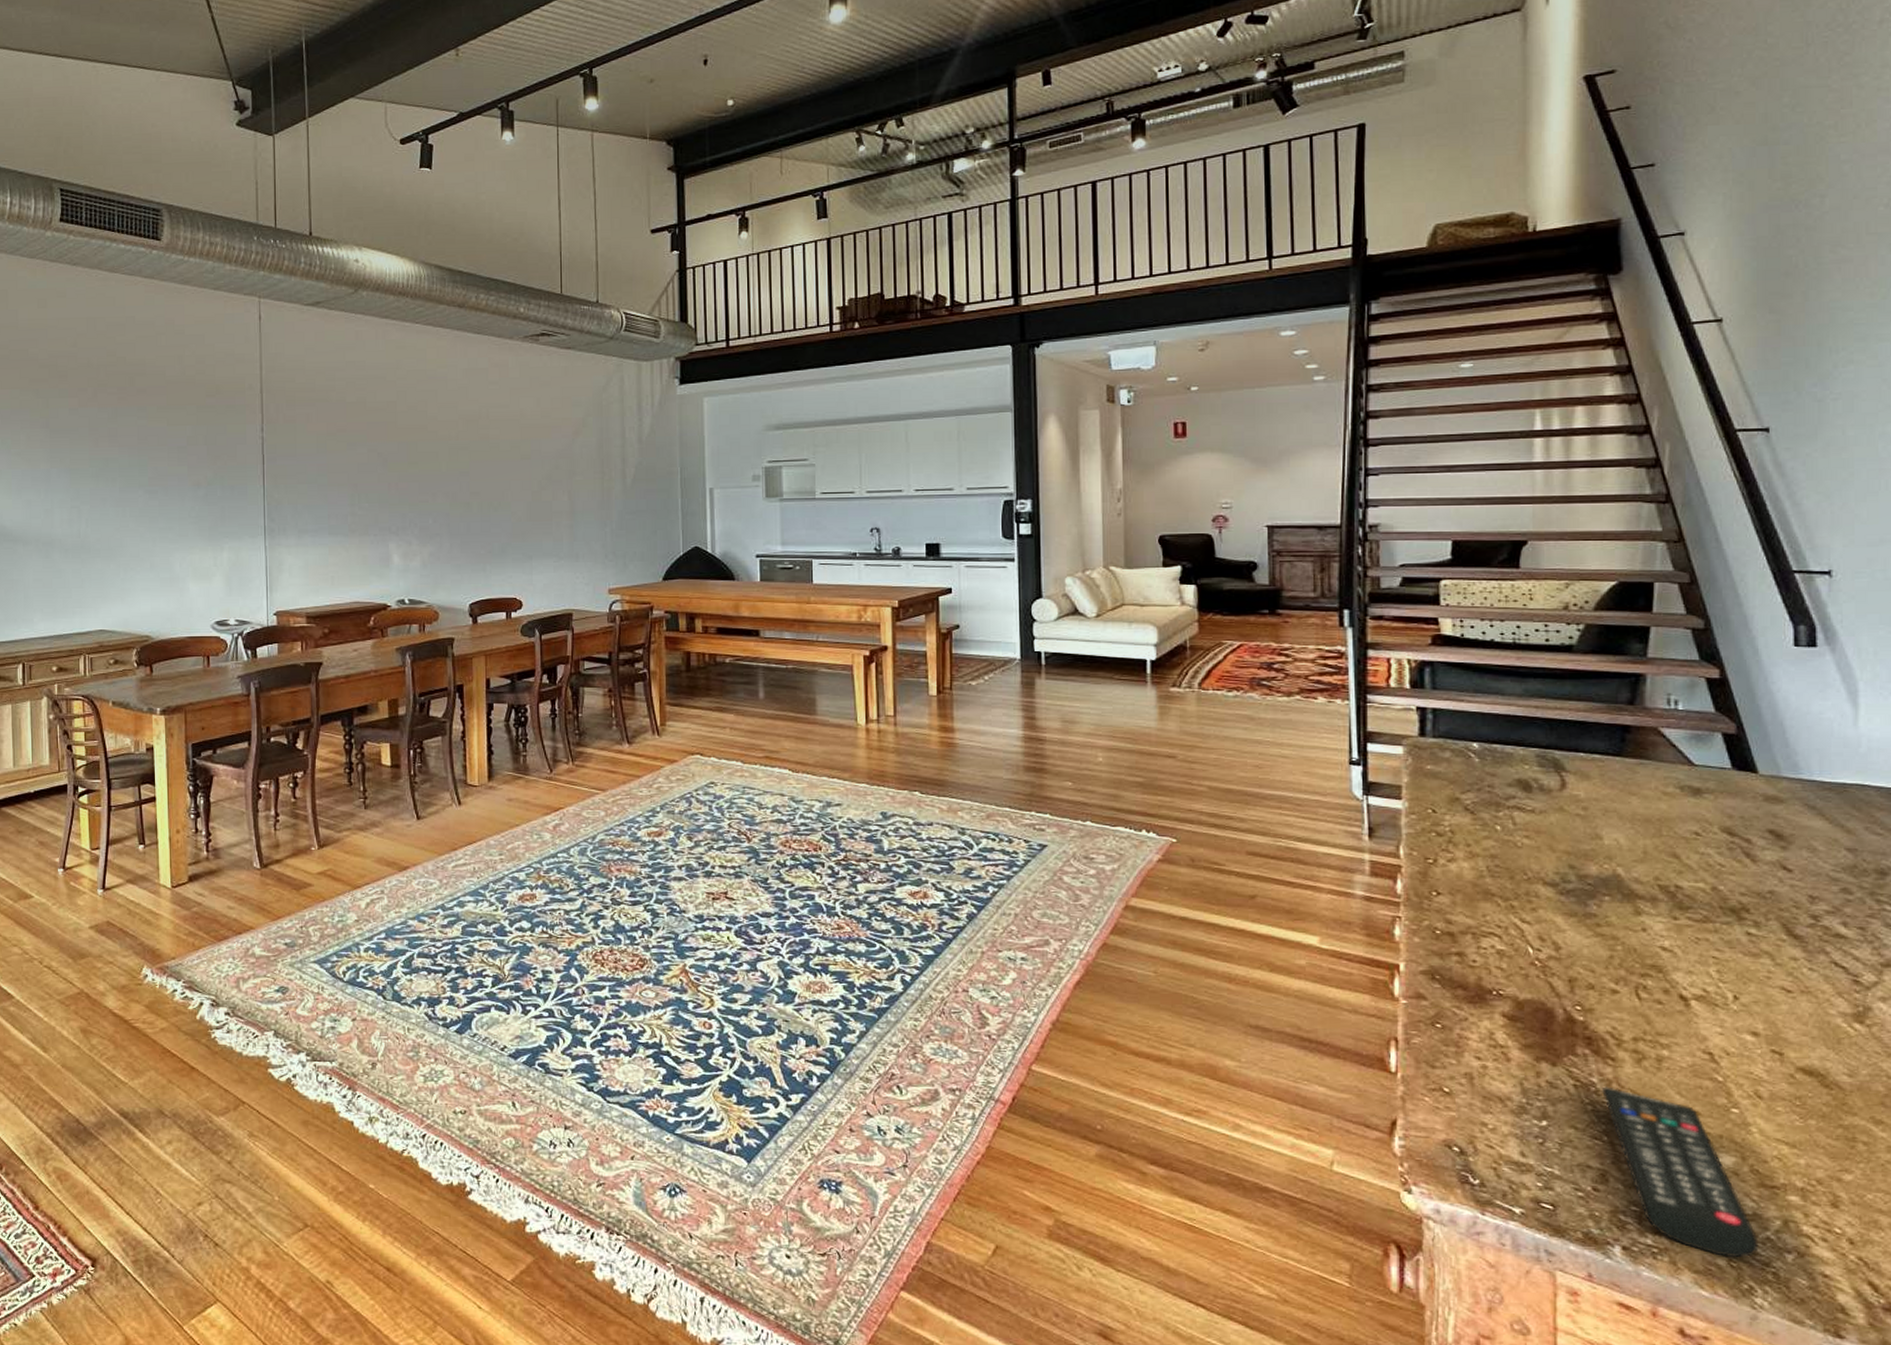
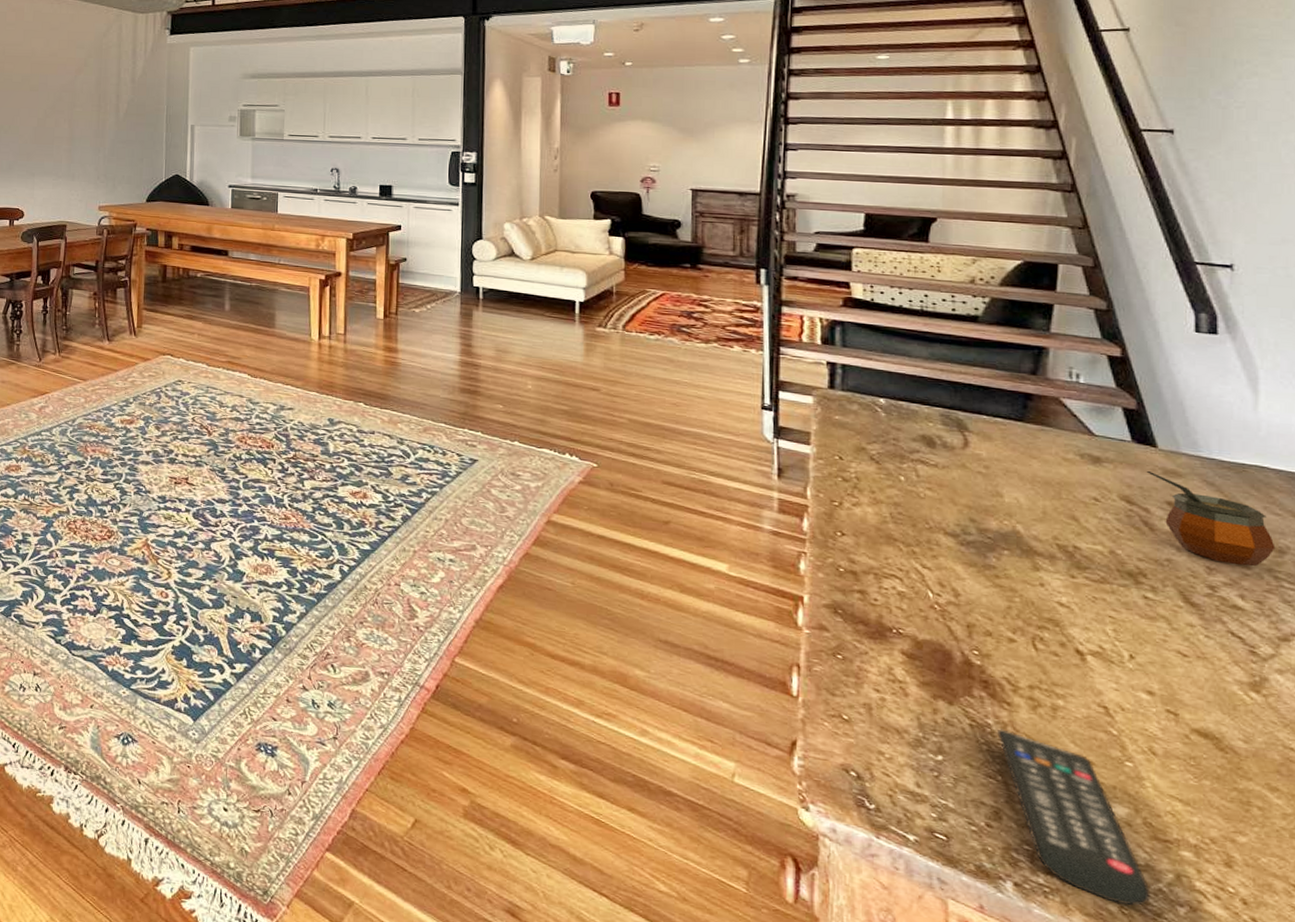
gourd: none [1747,799,1877,892] -> present [1146,471,1276,567]

